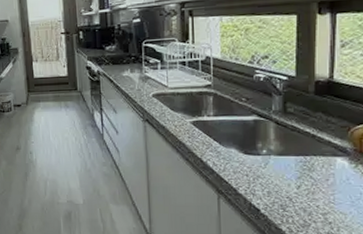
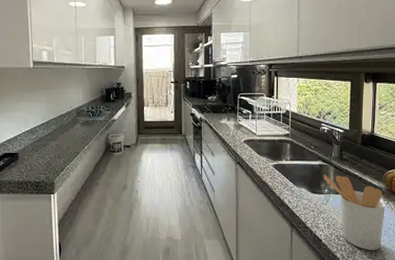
utensil holder: none [260,131,352,224] -> present [323,174,385,250]

